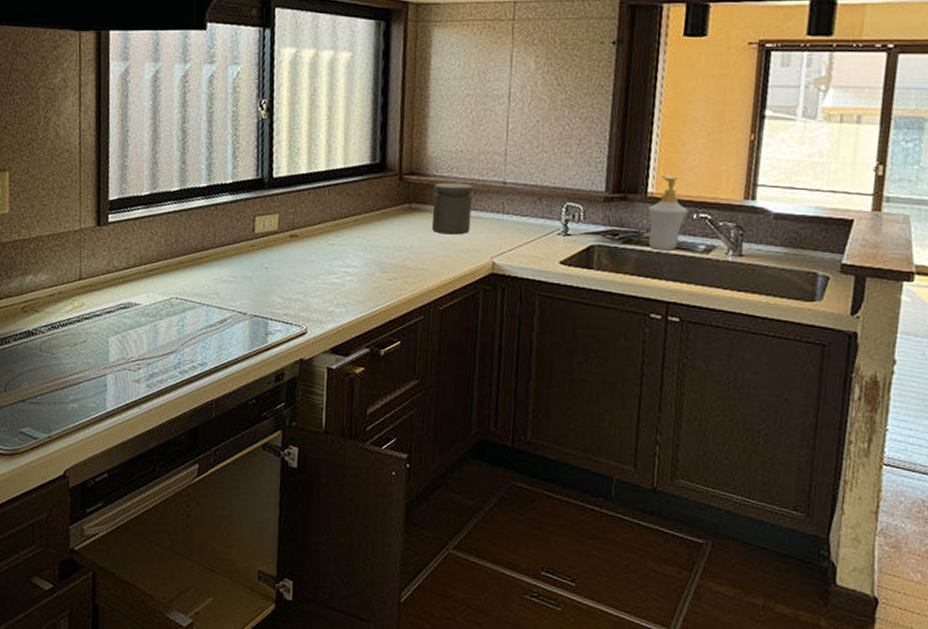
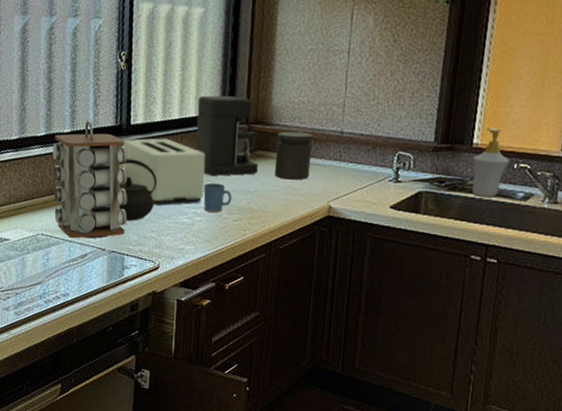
spice rack: none [187,173,271,302] -> present [52,120,127,239]
kettle: none [260,214,304,282] -> present [118,159,158,221]
toaster: none [264,191,356,263] -> present [122,138,205,204]
coffee maker: none [345,144,414,232] -> present [195,95,258,176]
mug: none [354,239,386,271] -> present [203,182,232,212]

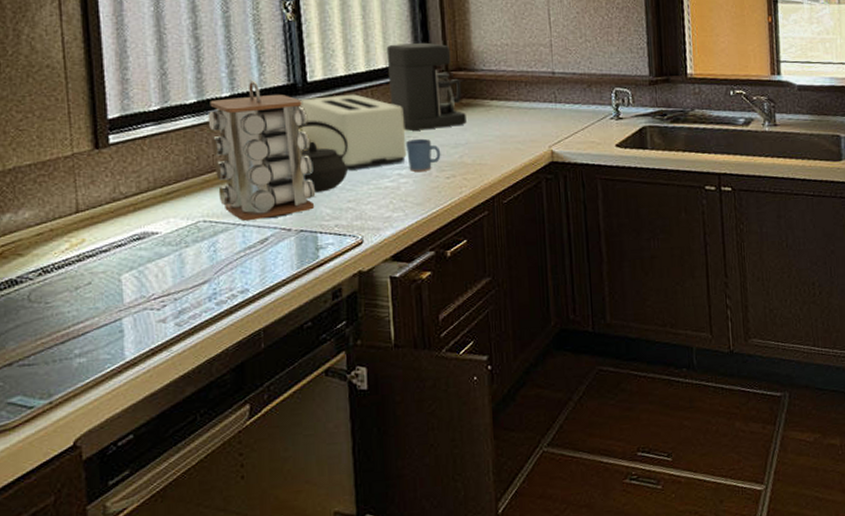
jar: present [274,131,313,180] -> none [483,75,525,127]
soap bottle: present [471,128,509,197] -> none [690,57,724,126]

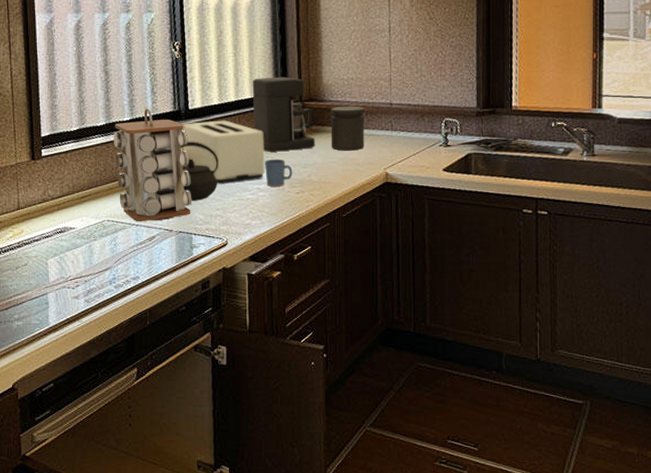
jar: none [483,75,525,127] -> present [330,106,364,151]

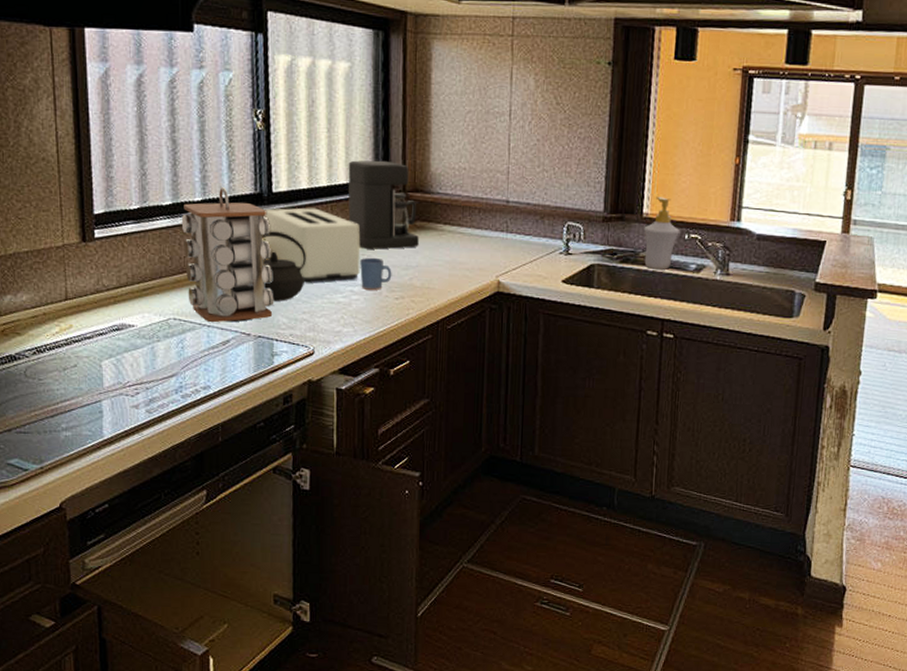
jar: present [330,106,364,151] -> none [437,200,477,253]
soap bottle: none [514,91,546,154] -> present [644,197,679,270]

